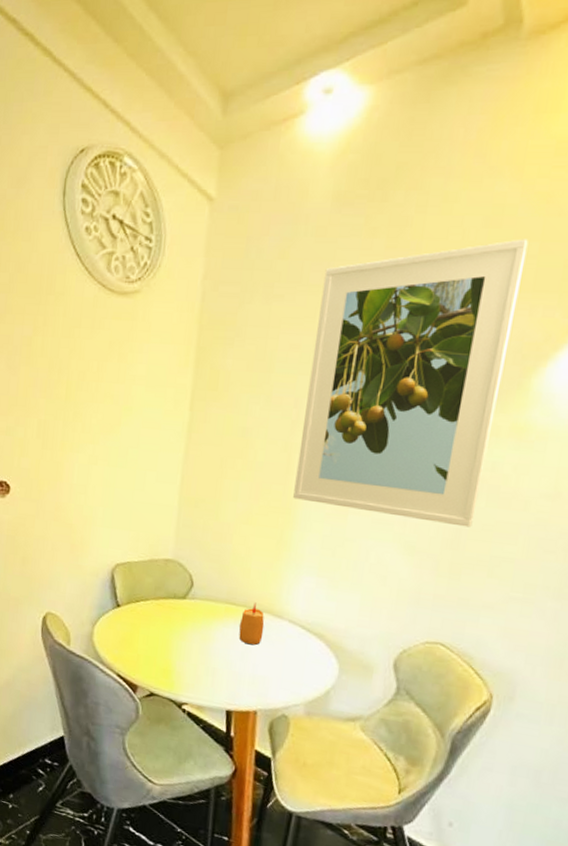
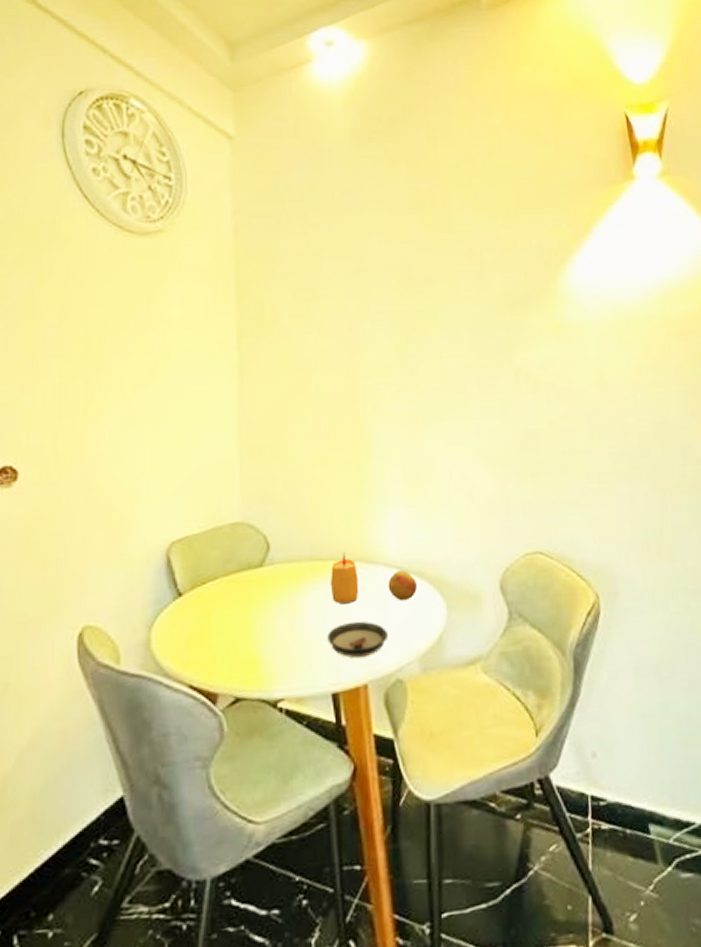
saucer: none [229,659,282,691] -> present [327,621,388,659]
fruit: none [289,628,316,655] -> present [388,569,417,601]
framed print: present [293,239,528,528] -> none [356,163,540,428]

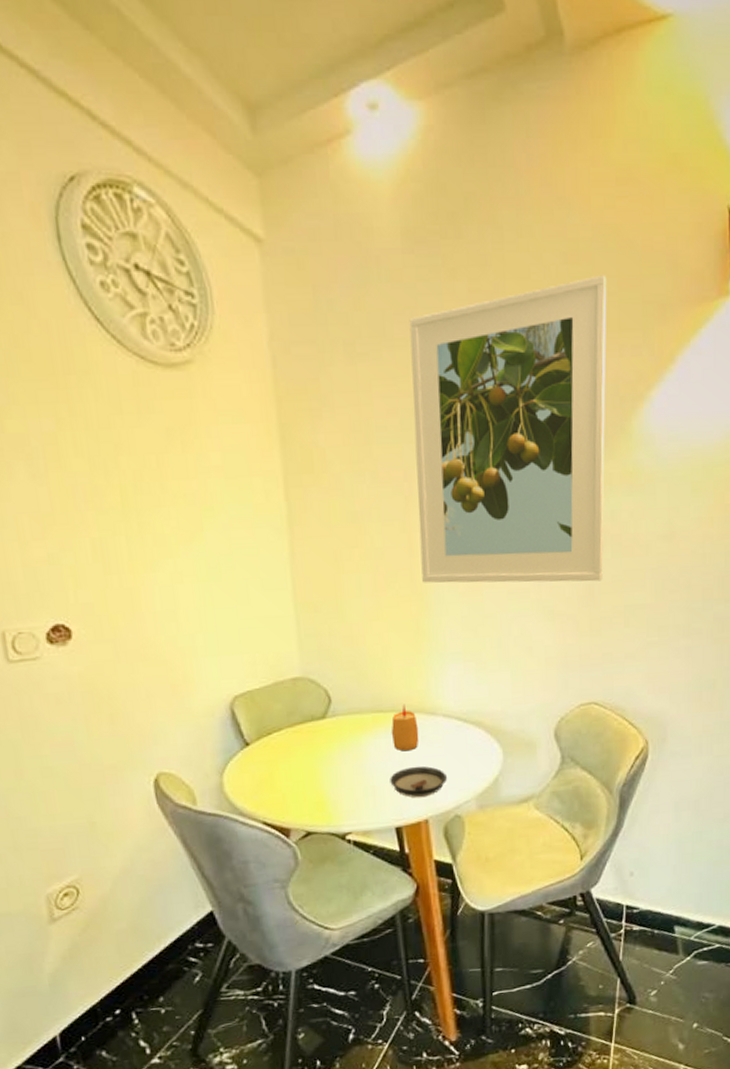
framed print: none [356,163,540,428] -> present [409,275,607,583]
fruit: present [388,569,417,601] -> none [447,720,475,748]

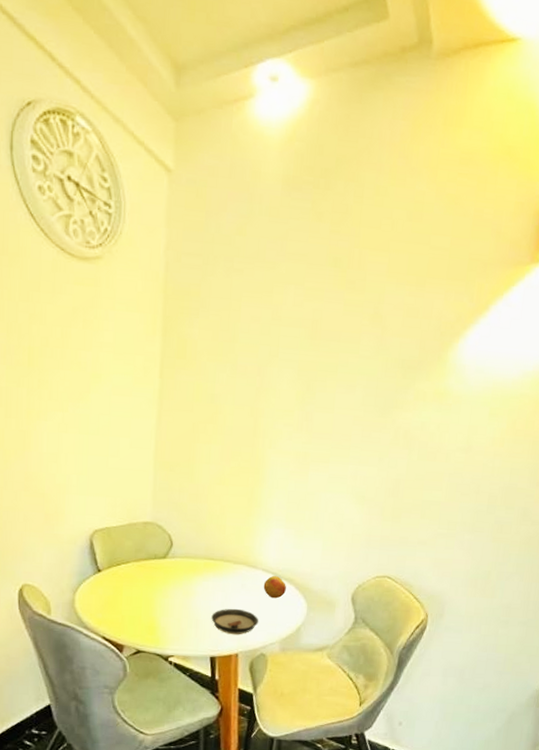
candle: present [391,704,419,751] -> none [218,556,241,595]
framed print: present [409,275,607,583] -> none [261,233,442,478]
fruit: none [447,720,475,748] -> present [263,575,286,599]

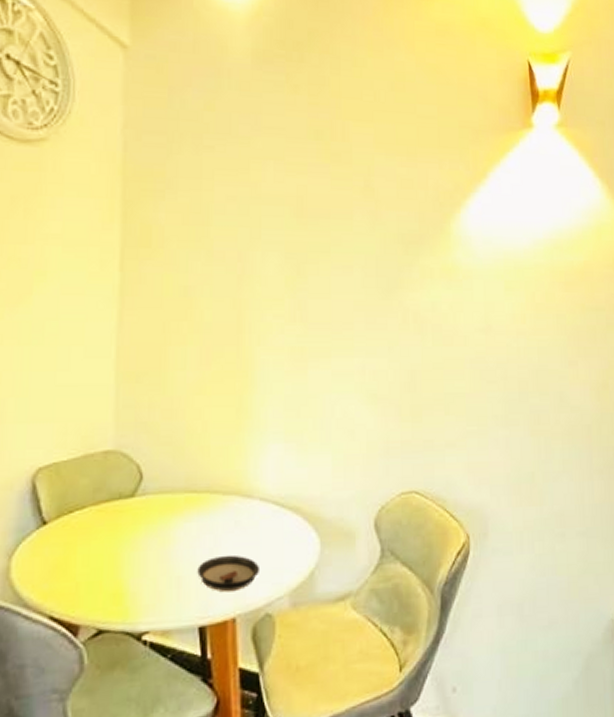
fruit: present [263,575,286,599] -> none [262,504,292,536]

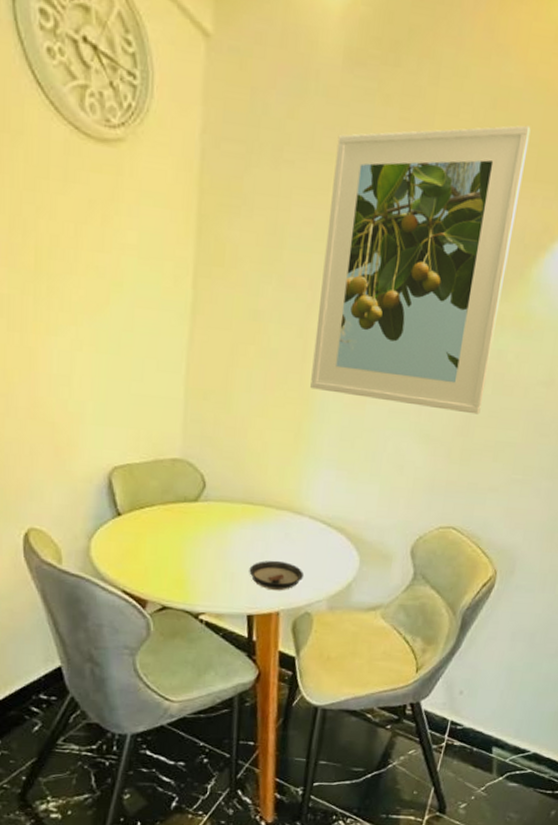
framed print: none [248,102,428,368] -> present [310,125,531,415]

